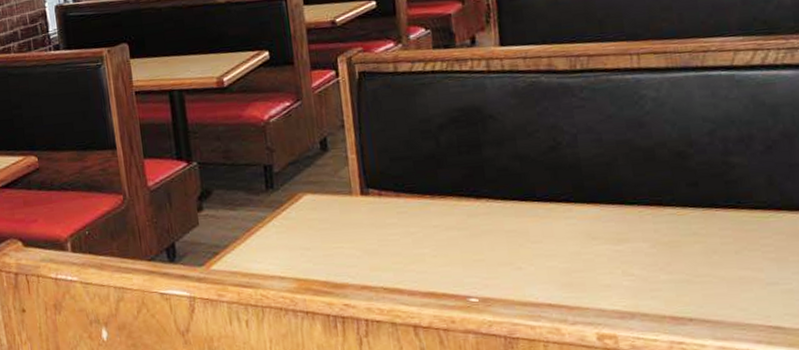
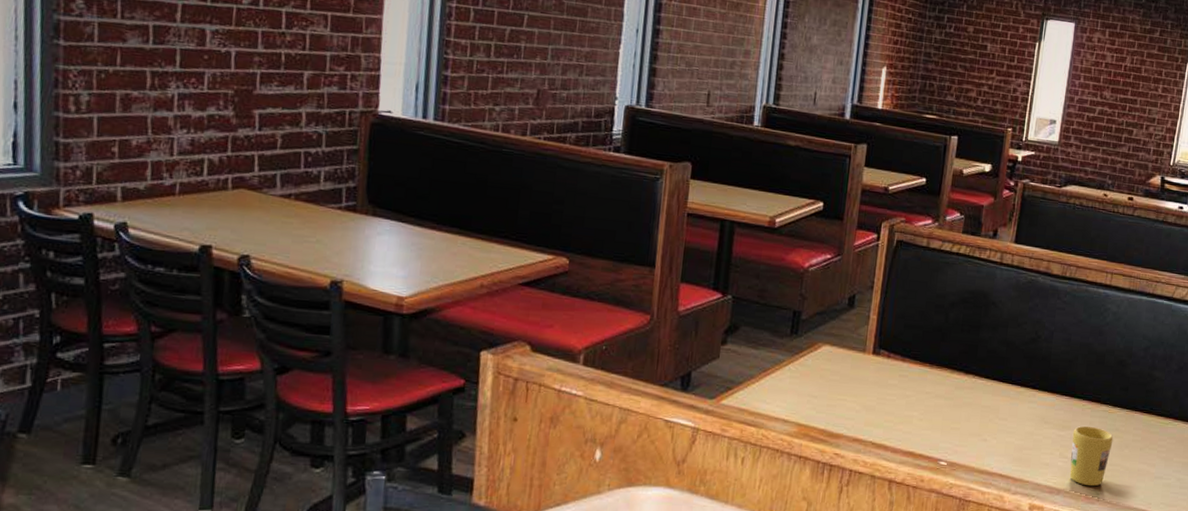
mug: none [633,234,694,305] -> present [1069,425,1114,487]

